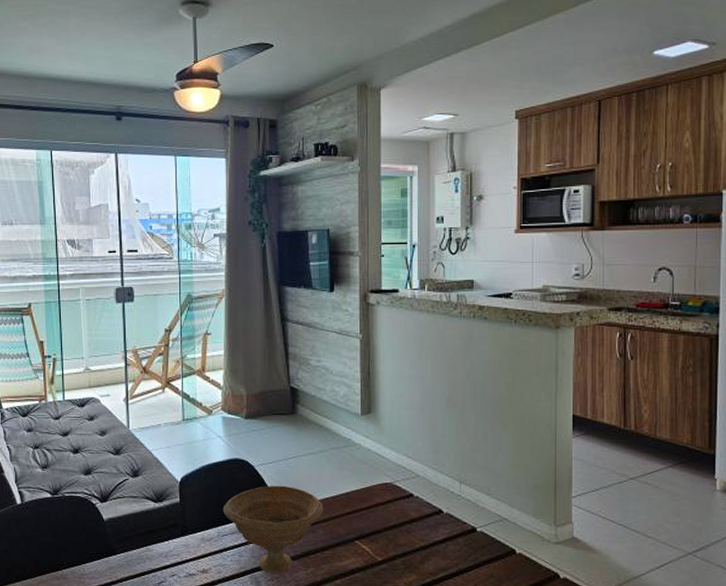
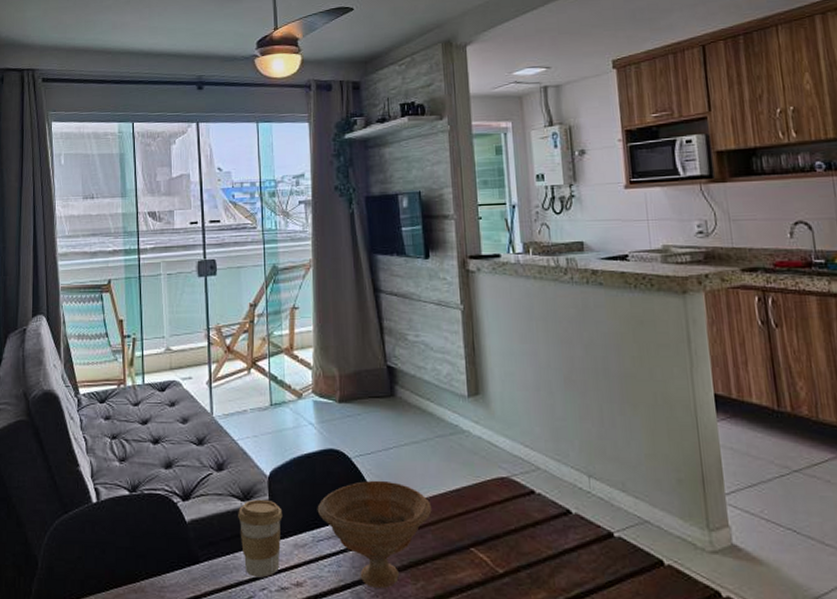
coffee cup: none [151,501,192,566] -> present [238,499,283,578]

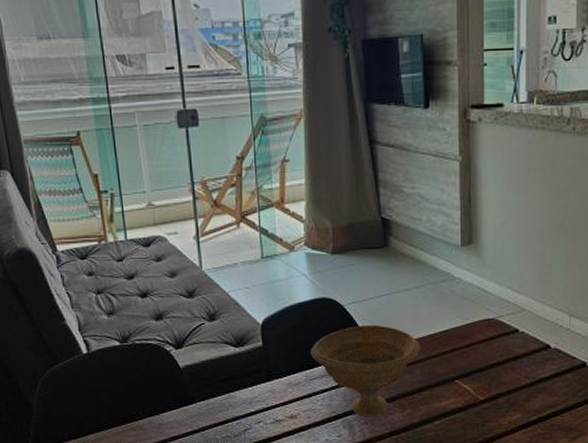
coffee cup: present [238,499,283,578] -> none [232,345,276,413]

